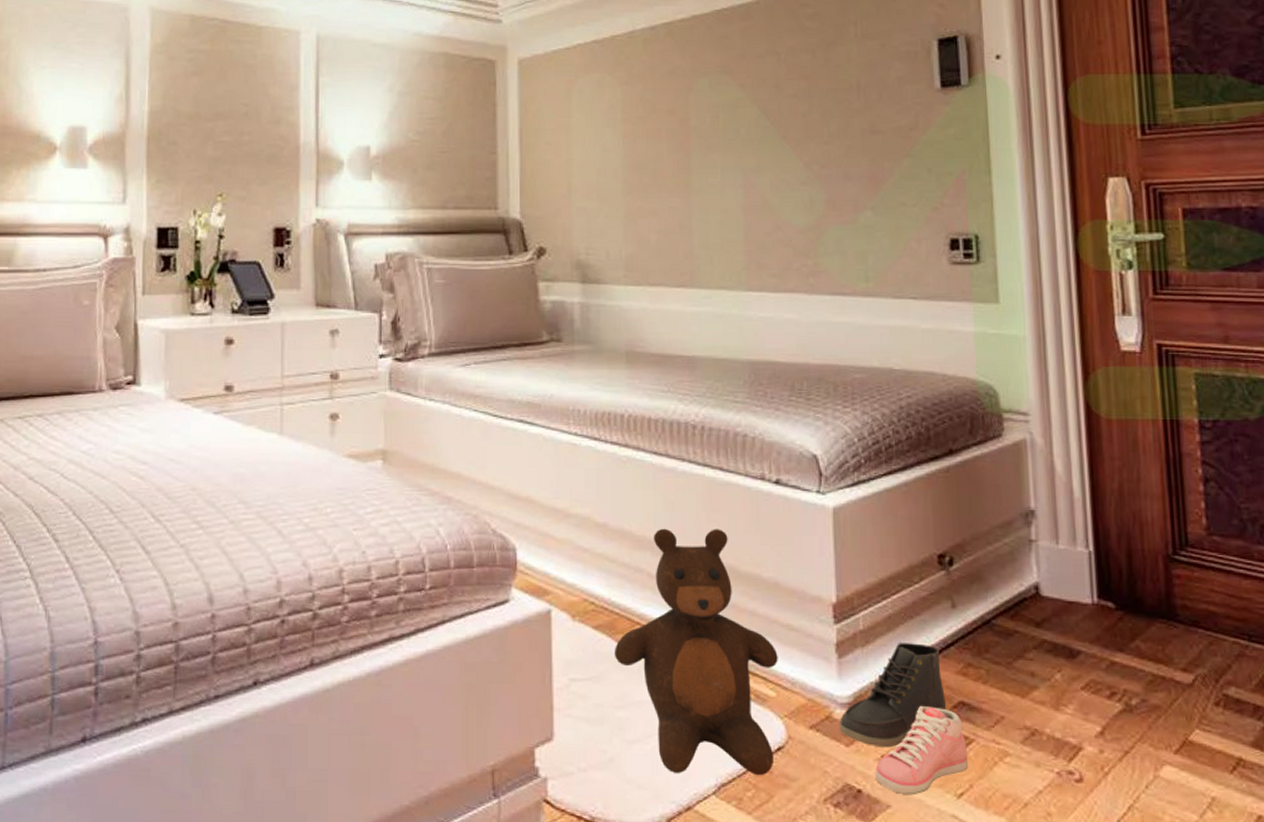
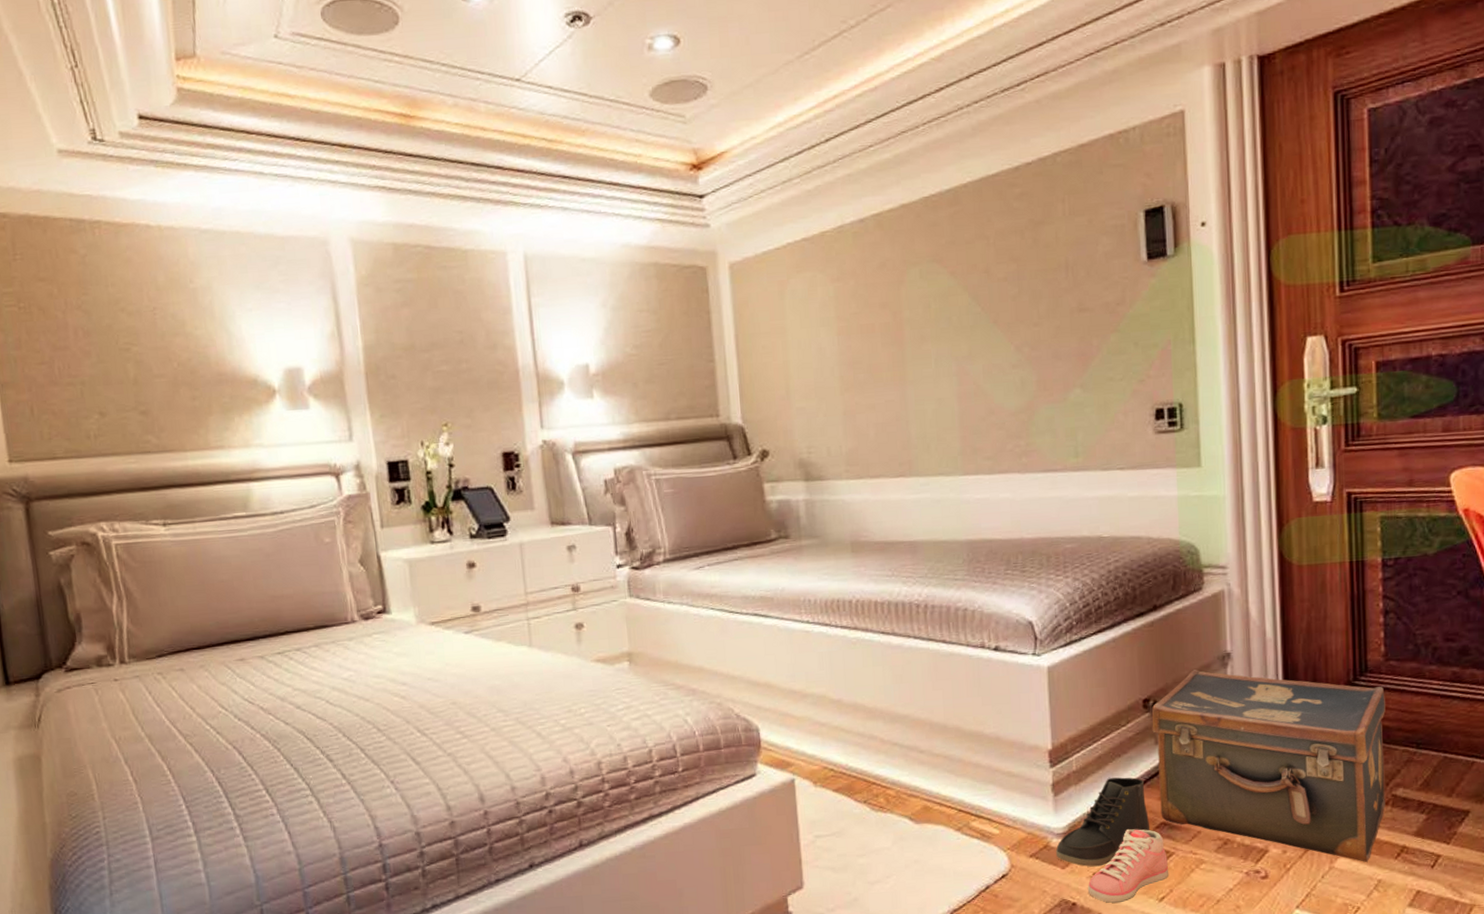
teddy bear: present [614,528,778,775] -> none [853,695,1001,905]
suitcase: none [948,526,1216,774] -> present [1152,669,1386,862]

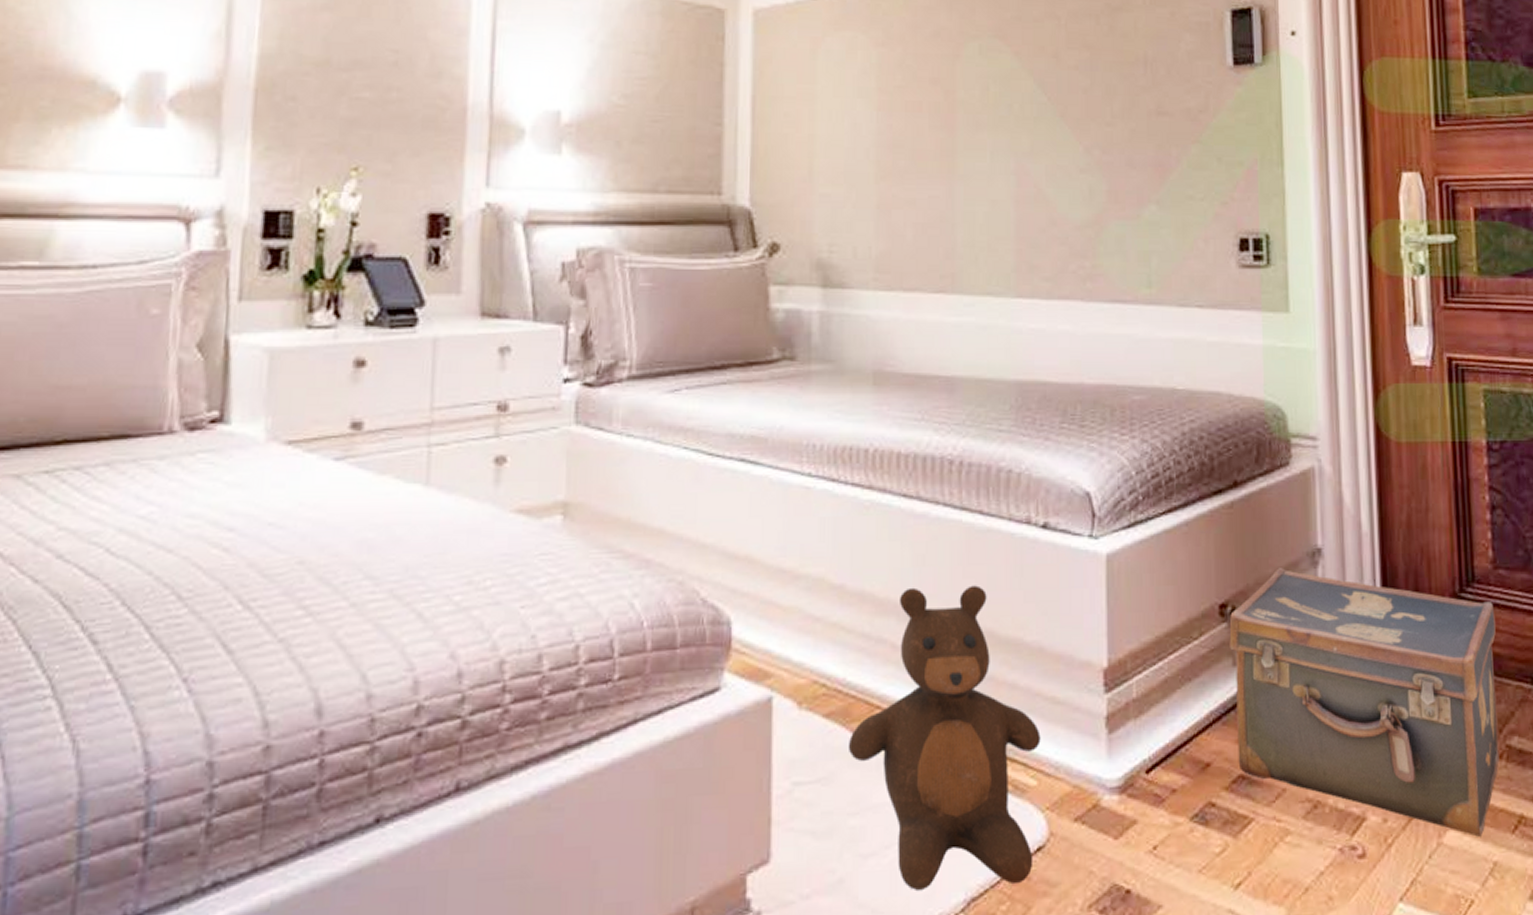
teddy bear: none [853,695,1001,905] -> present [847,585,1041,890]
sneaker: present [1055,777,1151,867] -> none [1107,710,1225,836]
sneaker: present [1087,828,1168,903] -> none [1145,782,1246,891]

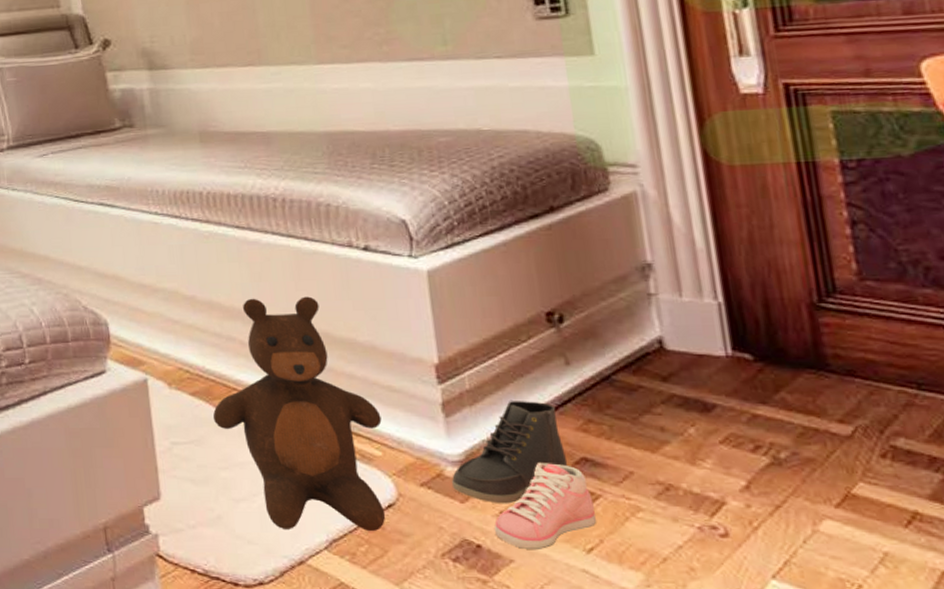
sneaker: none [1107,710,1225,836] -> present [451,401,568,503]
sneaker: none [1145,782,1246,891] -> present [494,462,596,549]
suitcase: present [1229,568,1499,837] -> none [558,281,883,528]

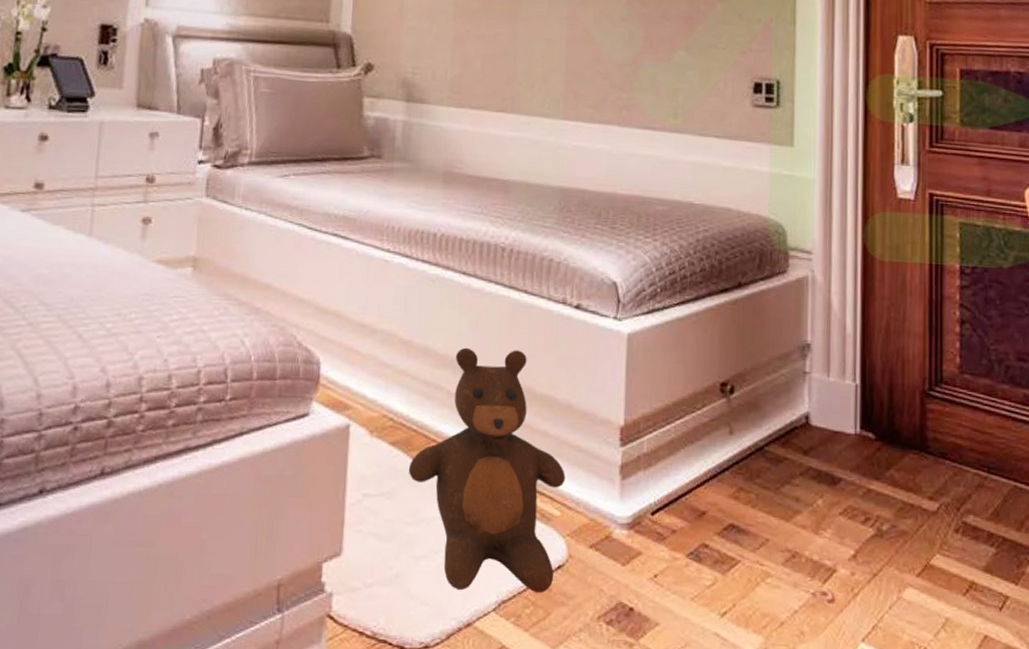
sneaker: present [451,401,568,503] -> none [617,466,718,566]
sneaker: present [494,462,596,549] -> none [646,527,733,613]

